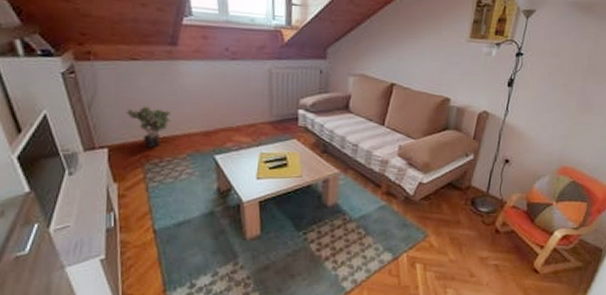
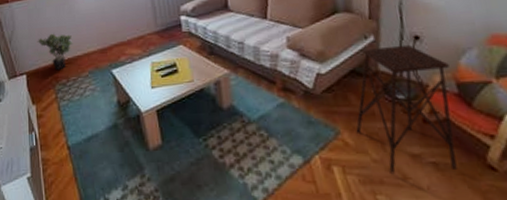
side table: none [441,165,526,273] -> present [356,44,457,175]

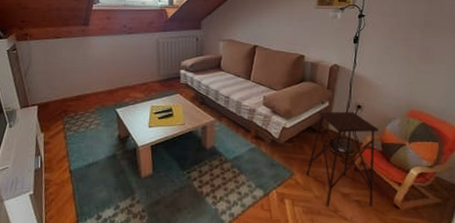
potted plant: present [37,33,73,71] -> none [50,72,84,105]

